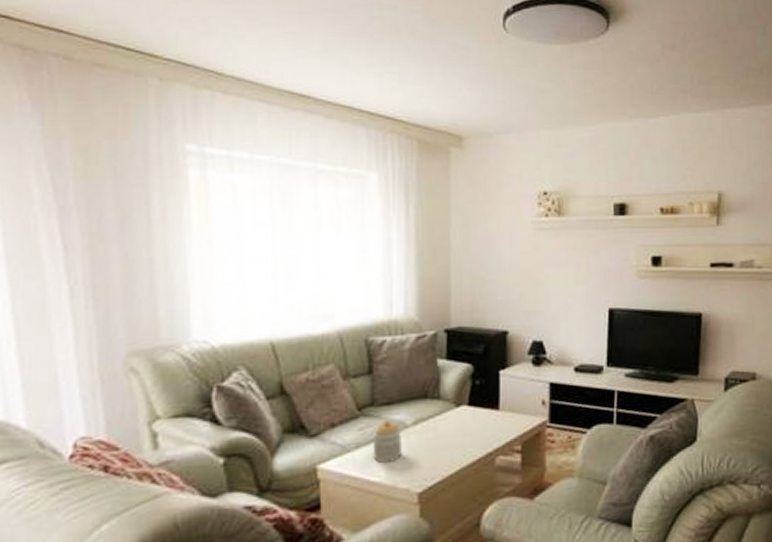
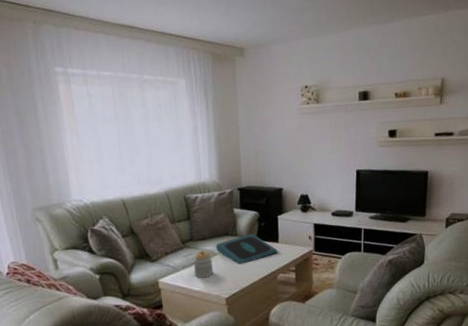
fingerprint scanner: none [408,395,498,442] -> present [216,233,278,265]

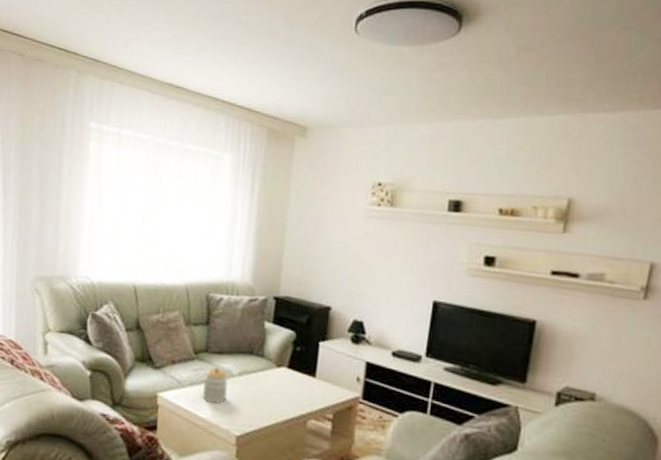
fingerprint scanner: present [216,233,278,265] -> none [234,357,313,396]

